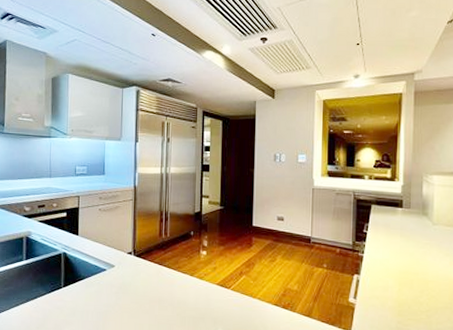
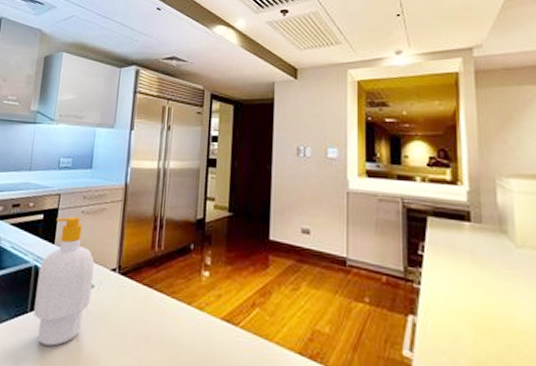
soap bottle: none [66,213,114,311] -> present [33,216,95,346]

